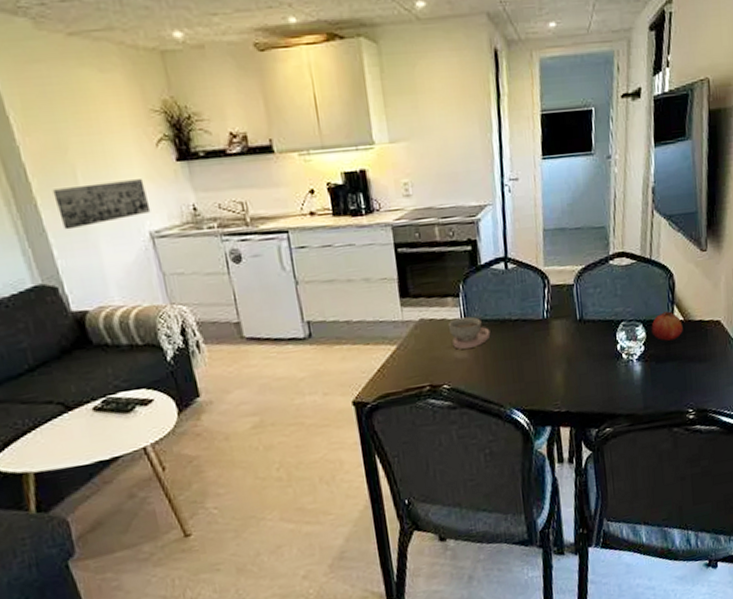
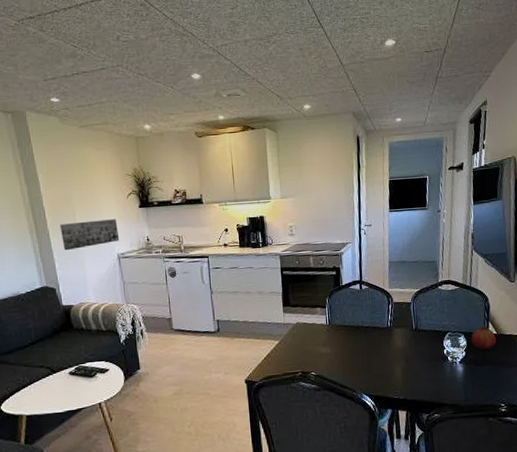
bowl: present [447,317,491,349] -> none [316,323,348,346]

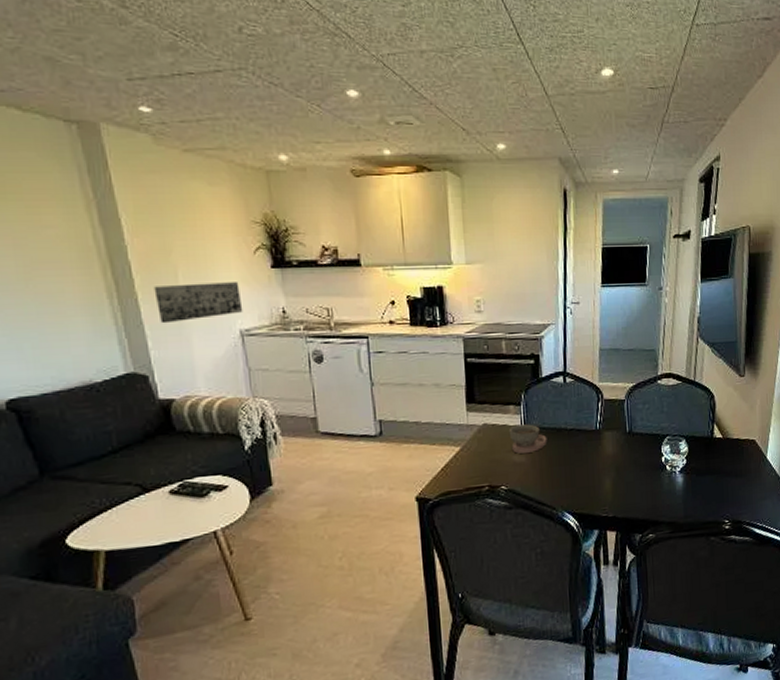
bowl: none [316,323,348,346] -> present [508,424,547,454]
fruit: present [471,326,496,349] -> none [693,429,722,456]

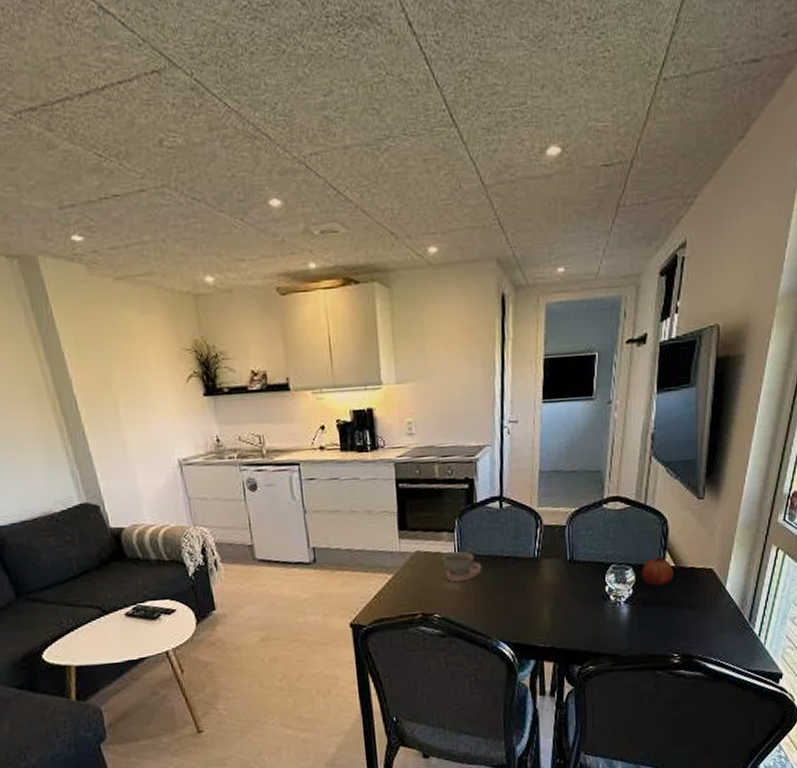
wall art: present [153,282,243,324] -> none [98,412,180,455]
fruit: none [693,429,722,456] -> present [641,557,674,586]

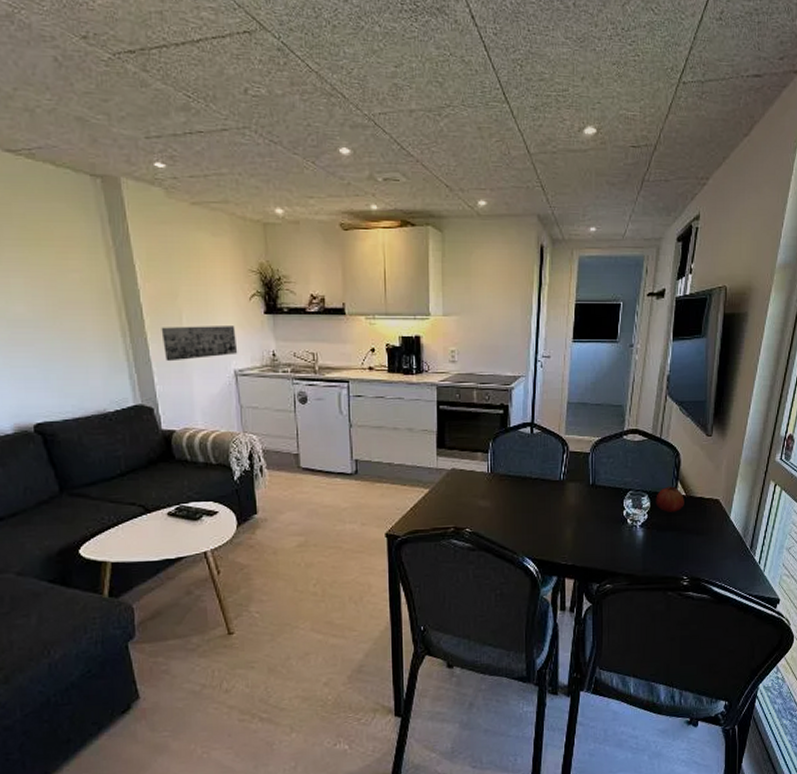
wall art: none [98,412,180,455] -> present [161,326,238,362]
bowl: present [442,551,482,582] -> none [475,471,512,499]

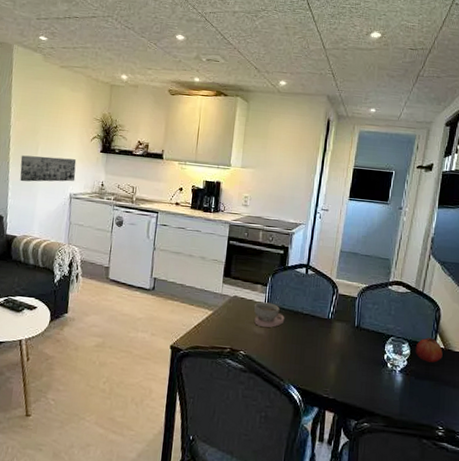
bowl: none [475,471,512,499] -> present [254,302,285,328]

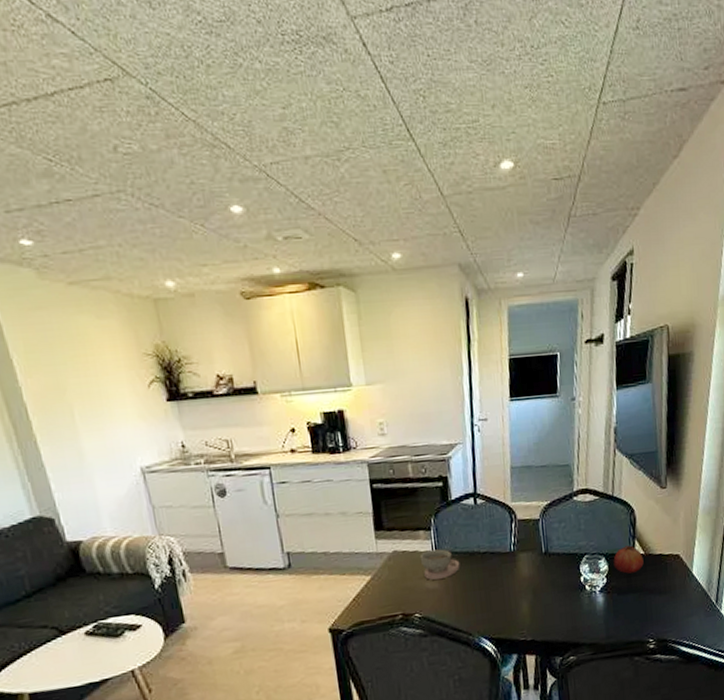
wall art: present [20,155,77,182] -> none [51,418,143,465]

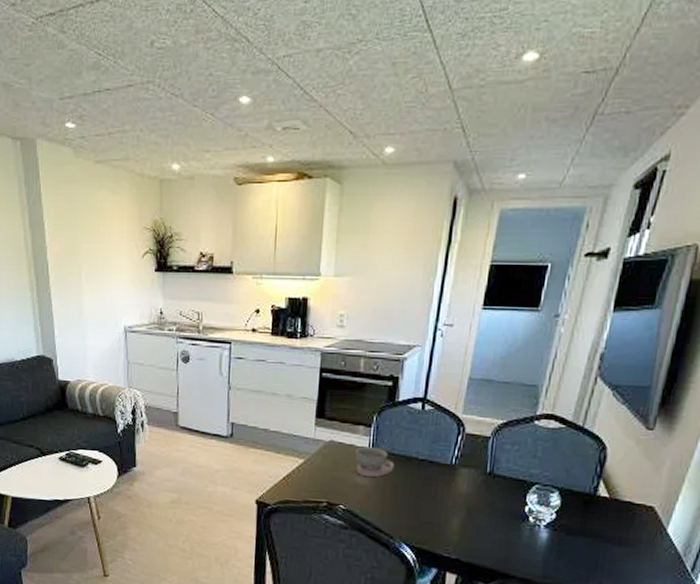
fruit: present [613,545,644,574] -> none [567,484,607,515]

